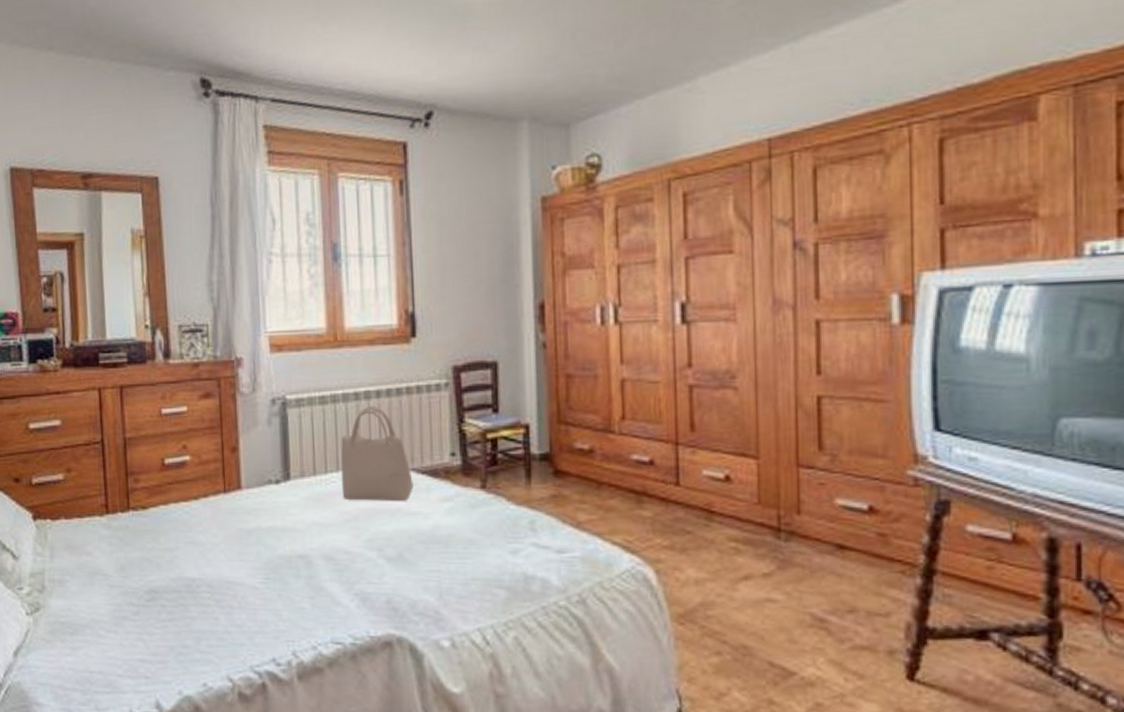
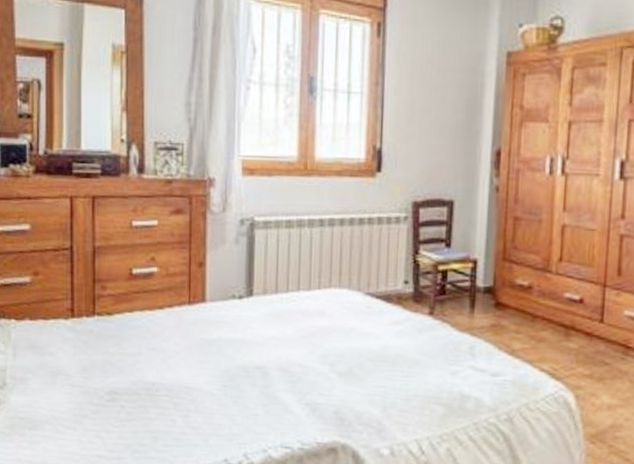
handbag: present [340,405,413,501] -> none [301,232,368,322]

